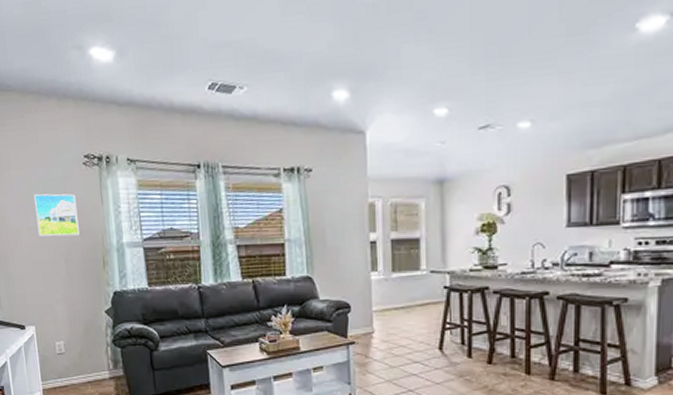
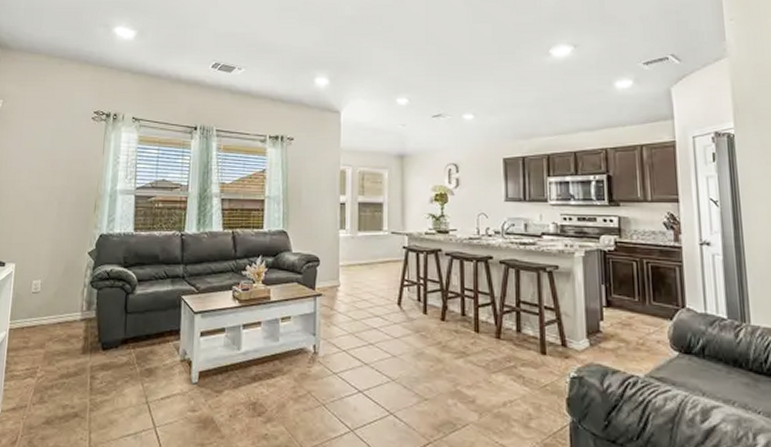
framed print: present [34,193,80,236] -> none [37,142,80,181]

